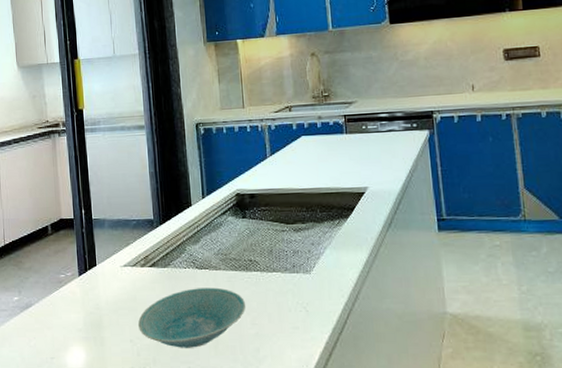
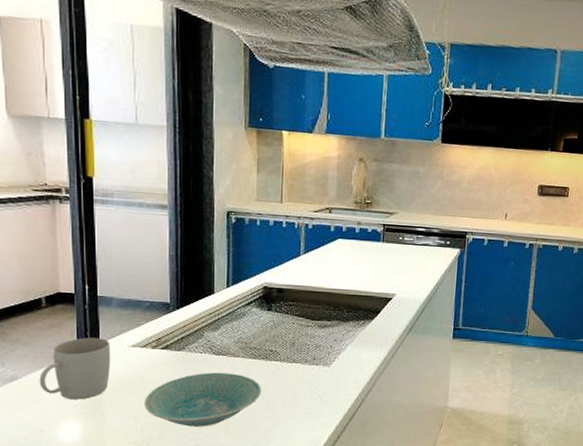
mug: none [48,260,107,324] -> present [39,337,111,400]

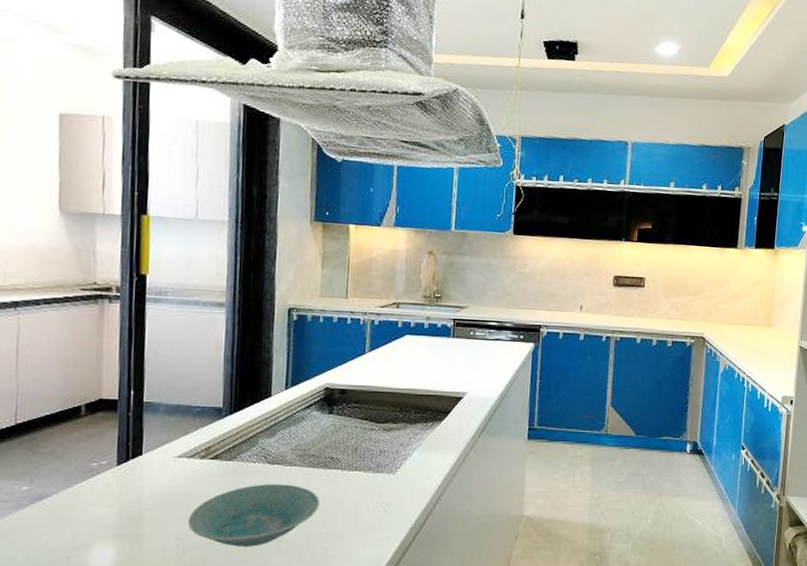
mug: present [39,337,111,400] -> none [71,448,155,519]

